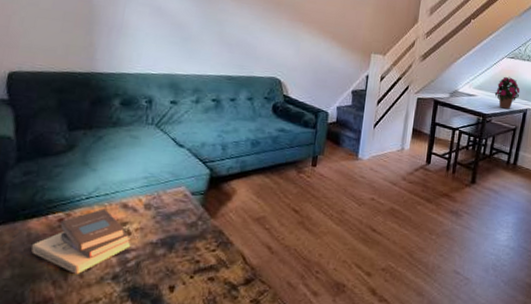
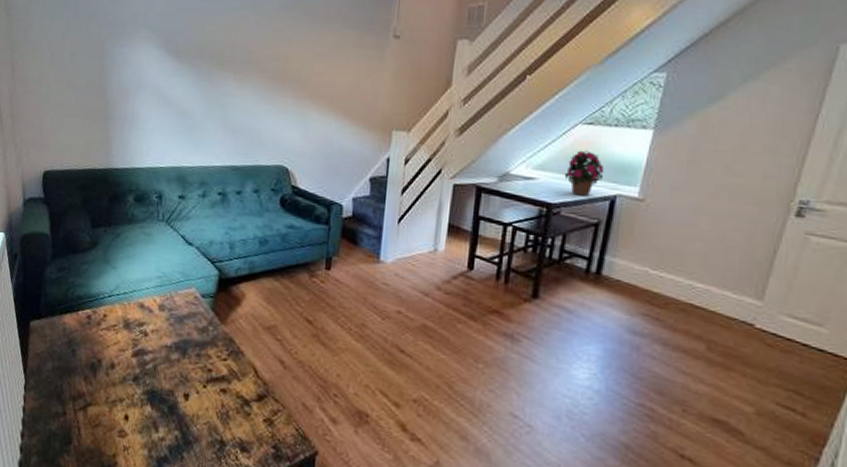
books: present [31,209,131,274] -> none [66,307,148,372]

